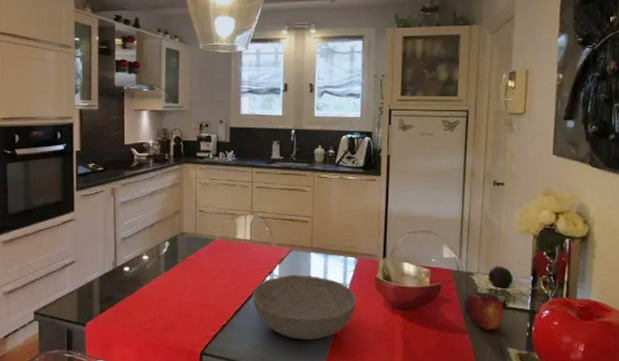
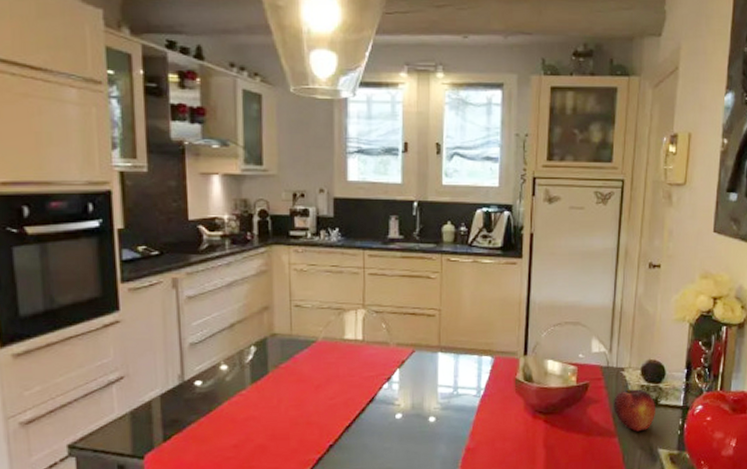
bowl: present [253,275,357,340] -> none [367,379,493,456]

